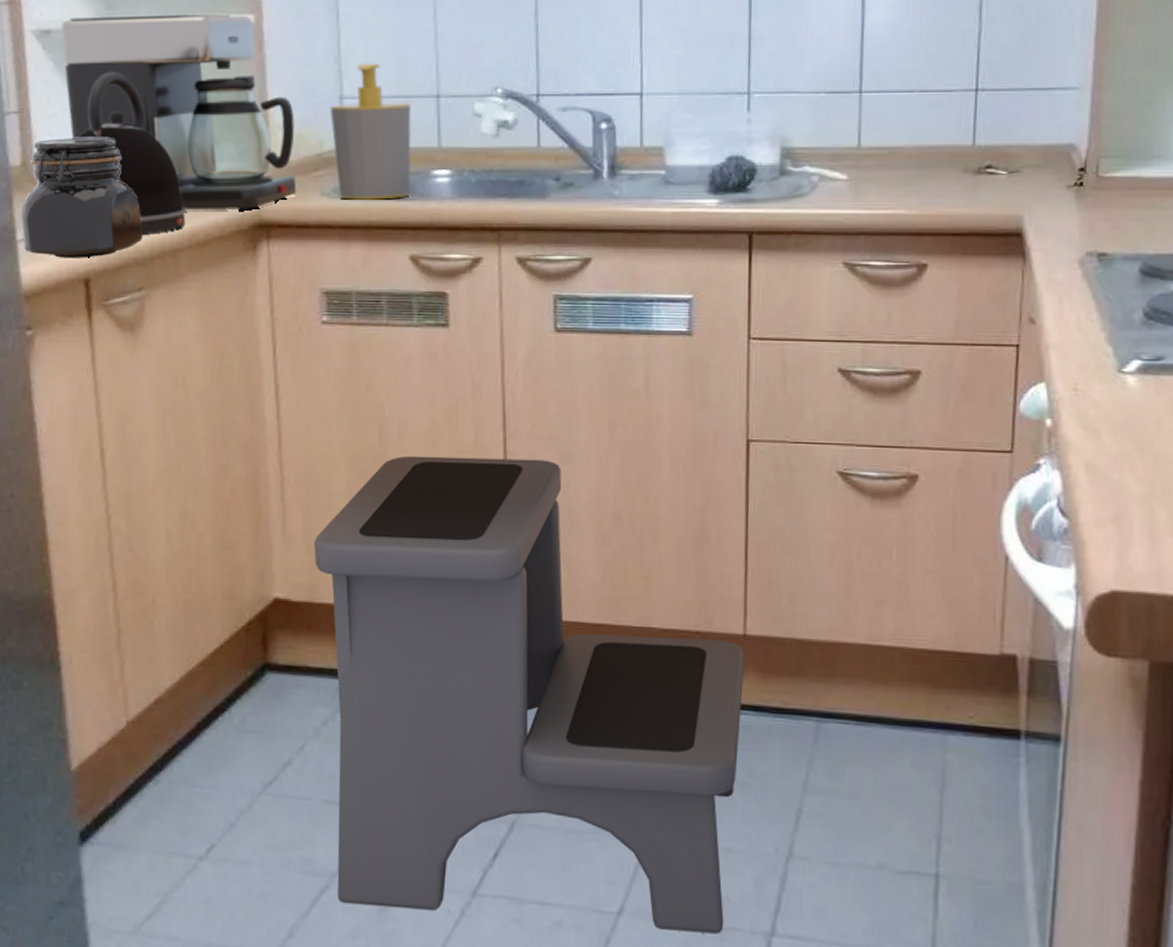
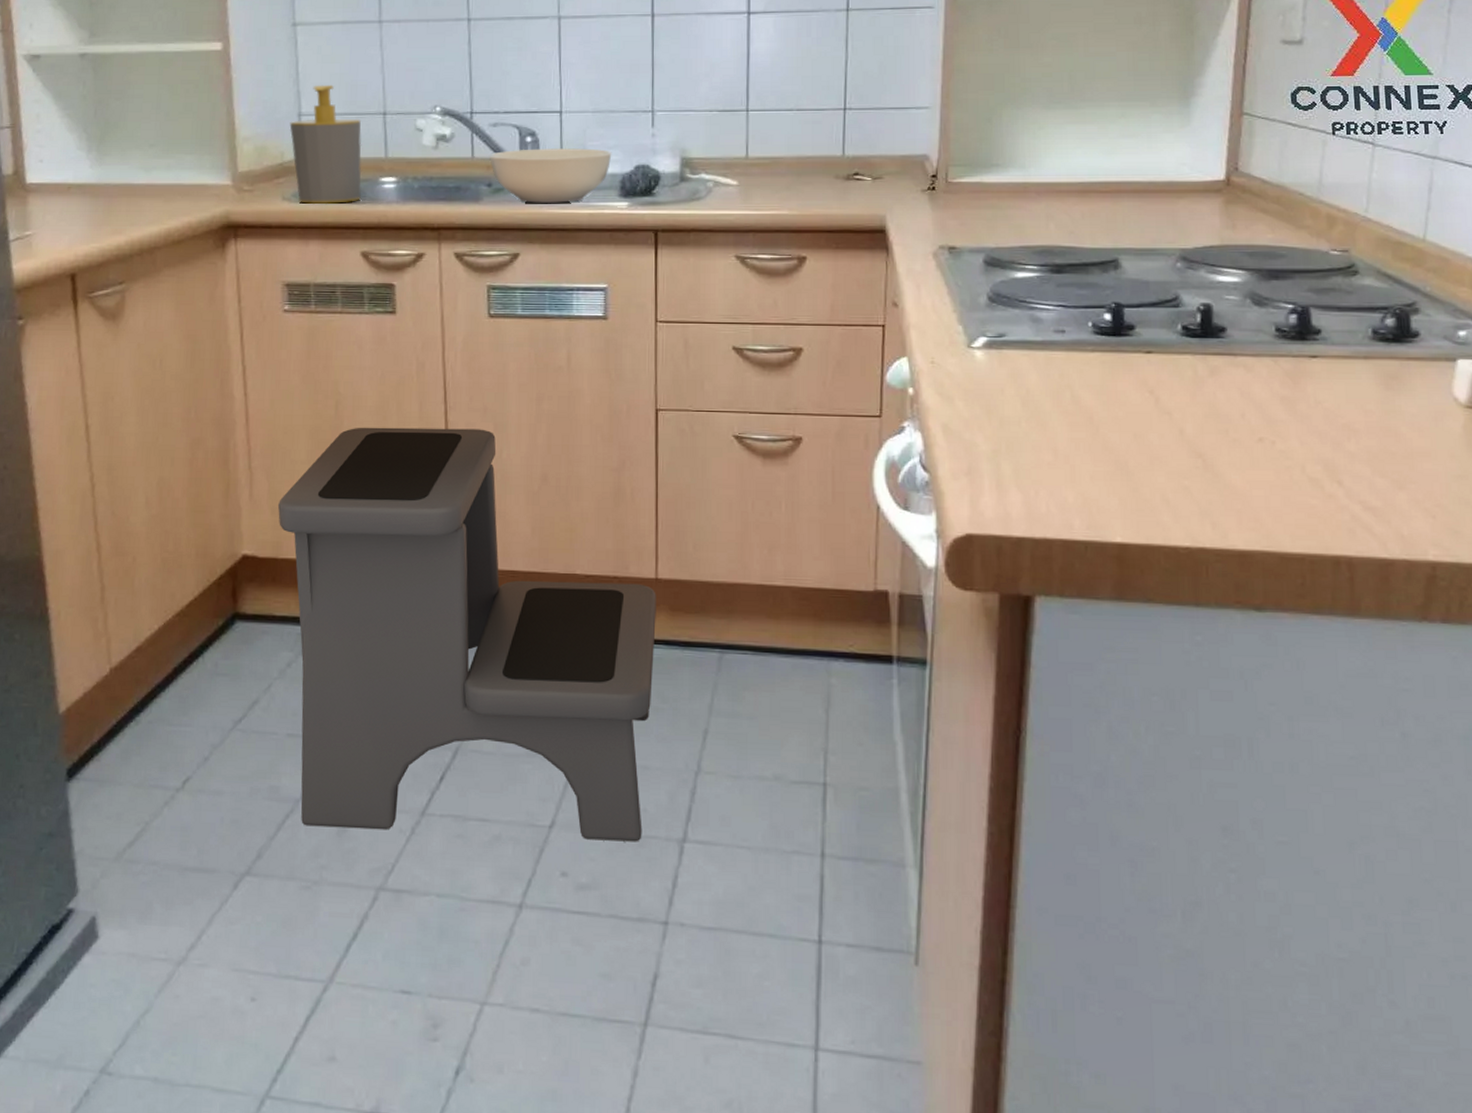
jar: present [21,138,143,258] -> none [13,150,124,256]
coffee maker: present [61,14,297,211] -> none [49,41,261,213]
kettle: present [77,71,187,235] -> none [64,91,163,235]
bowl: none [557,136,701,200] -> present [488,148,612,203]

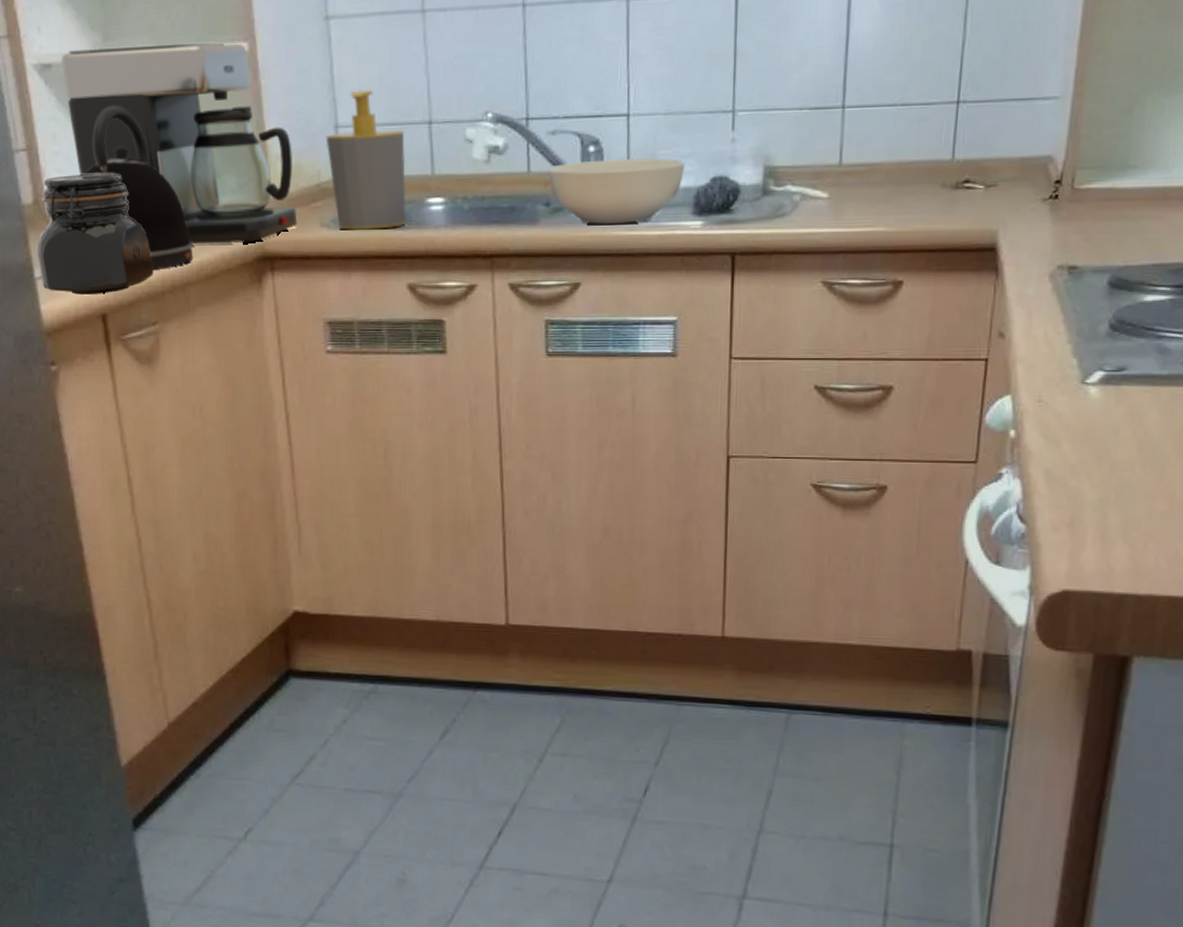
jar: none [13,150,124,256] -> present [37,173,154,295]
coffee maker: none [49,41,261,213] -> present [61,43,298,244]
kettle: none [64,91,163,235] -> present [85,105,193,270]
step stool: present [277,427,656,842] -> none [327,477,722,898]

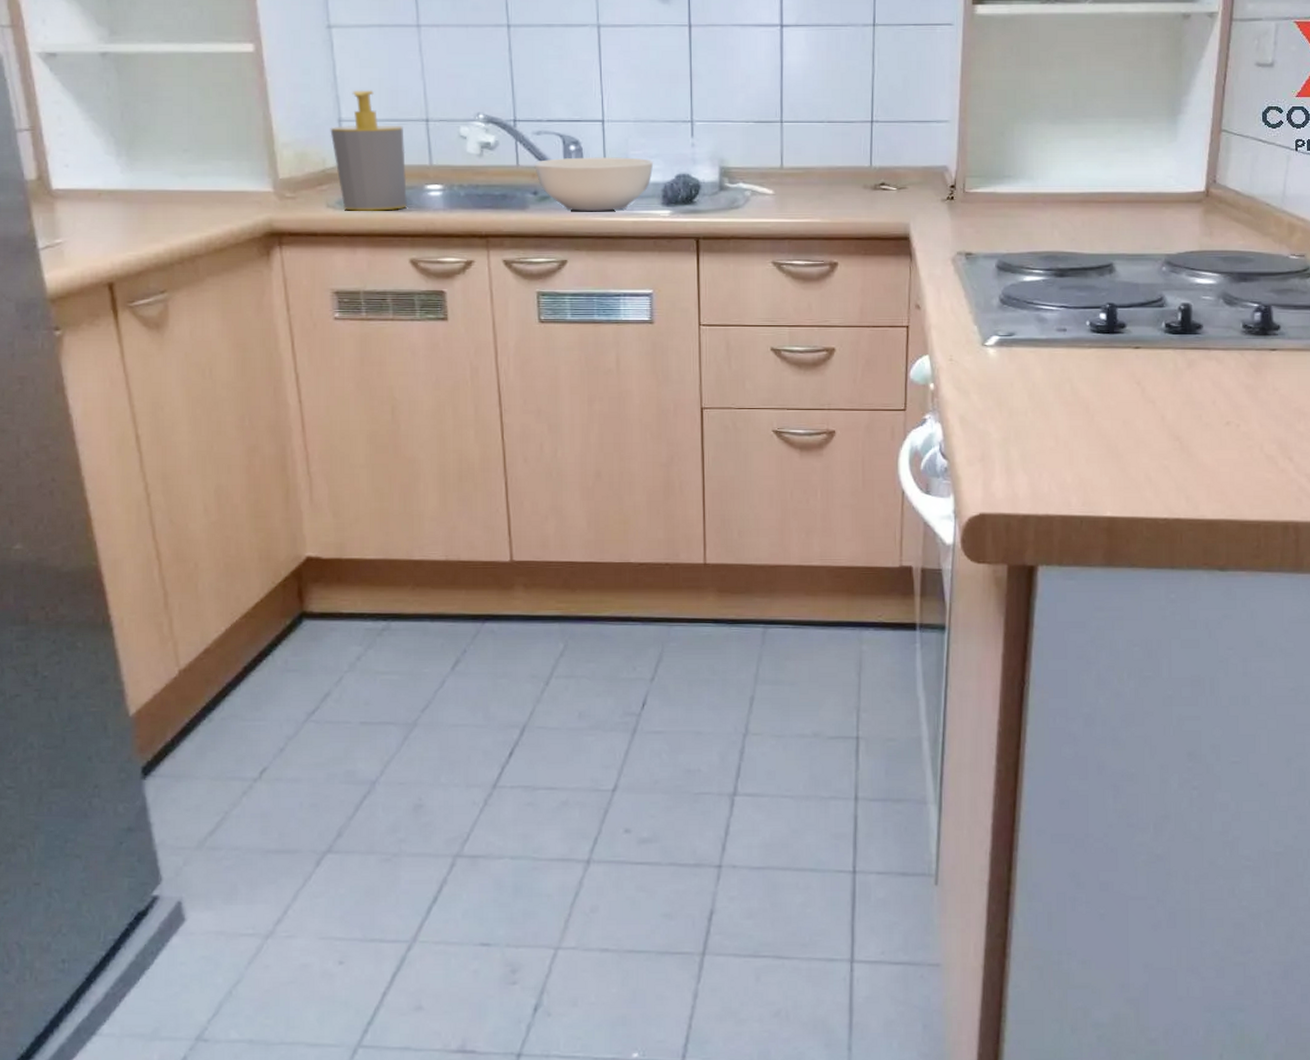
jar: present [37,173,154,295] -> none [41,154,162,264]
coffee maker: present [61,43,298,244] -> none [67,41,304,221]
kettle: present [85,105,193,270] -> none [91,93,202,243]

